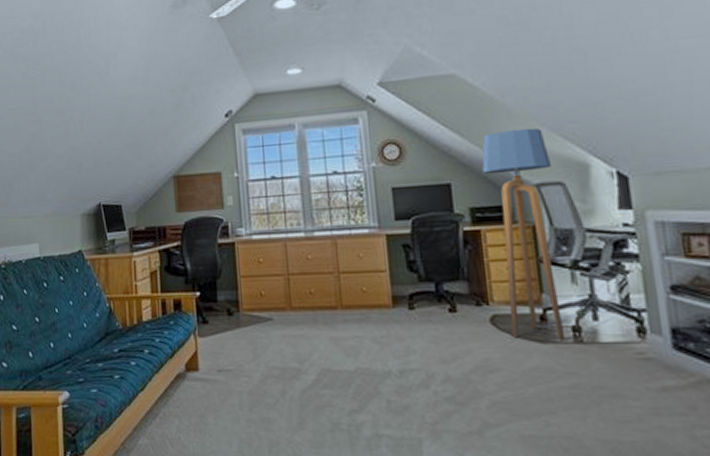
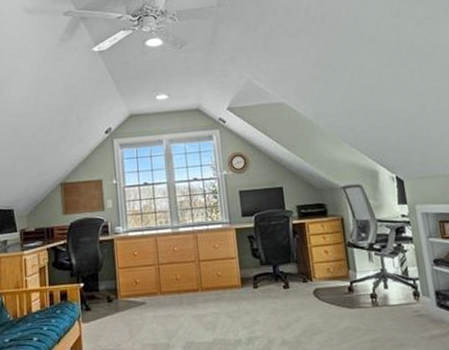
floor lamp: present [482,128,566,341] -> none [305,144,367,306]

